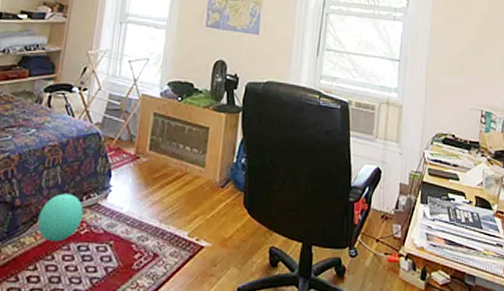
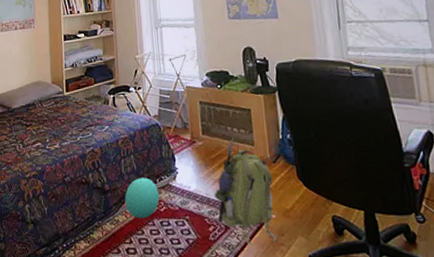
backpack: none [147,156,217,278] -> present [214,137,277,247]

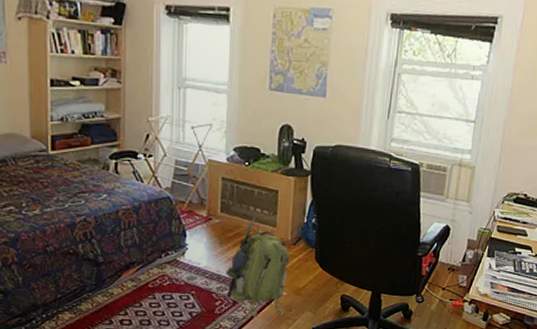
ball: present [125,177,159,219] -> none [122,251,163,292]

